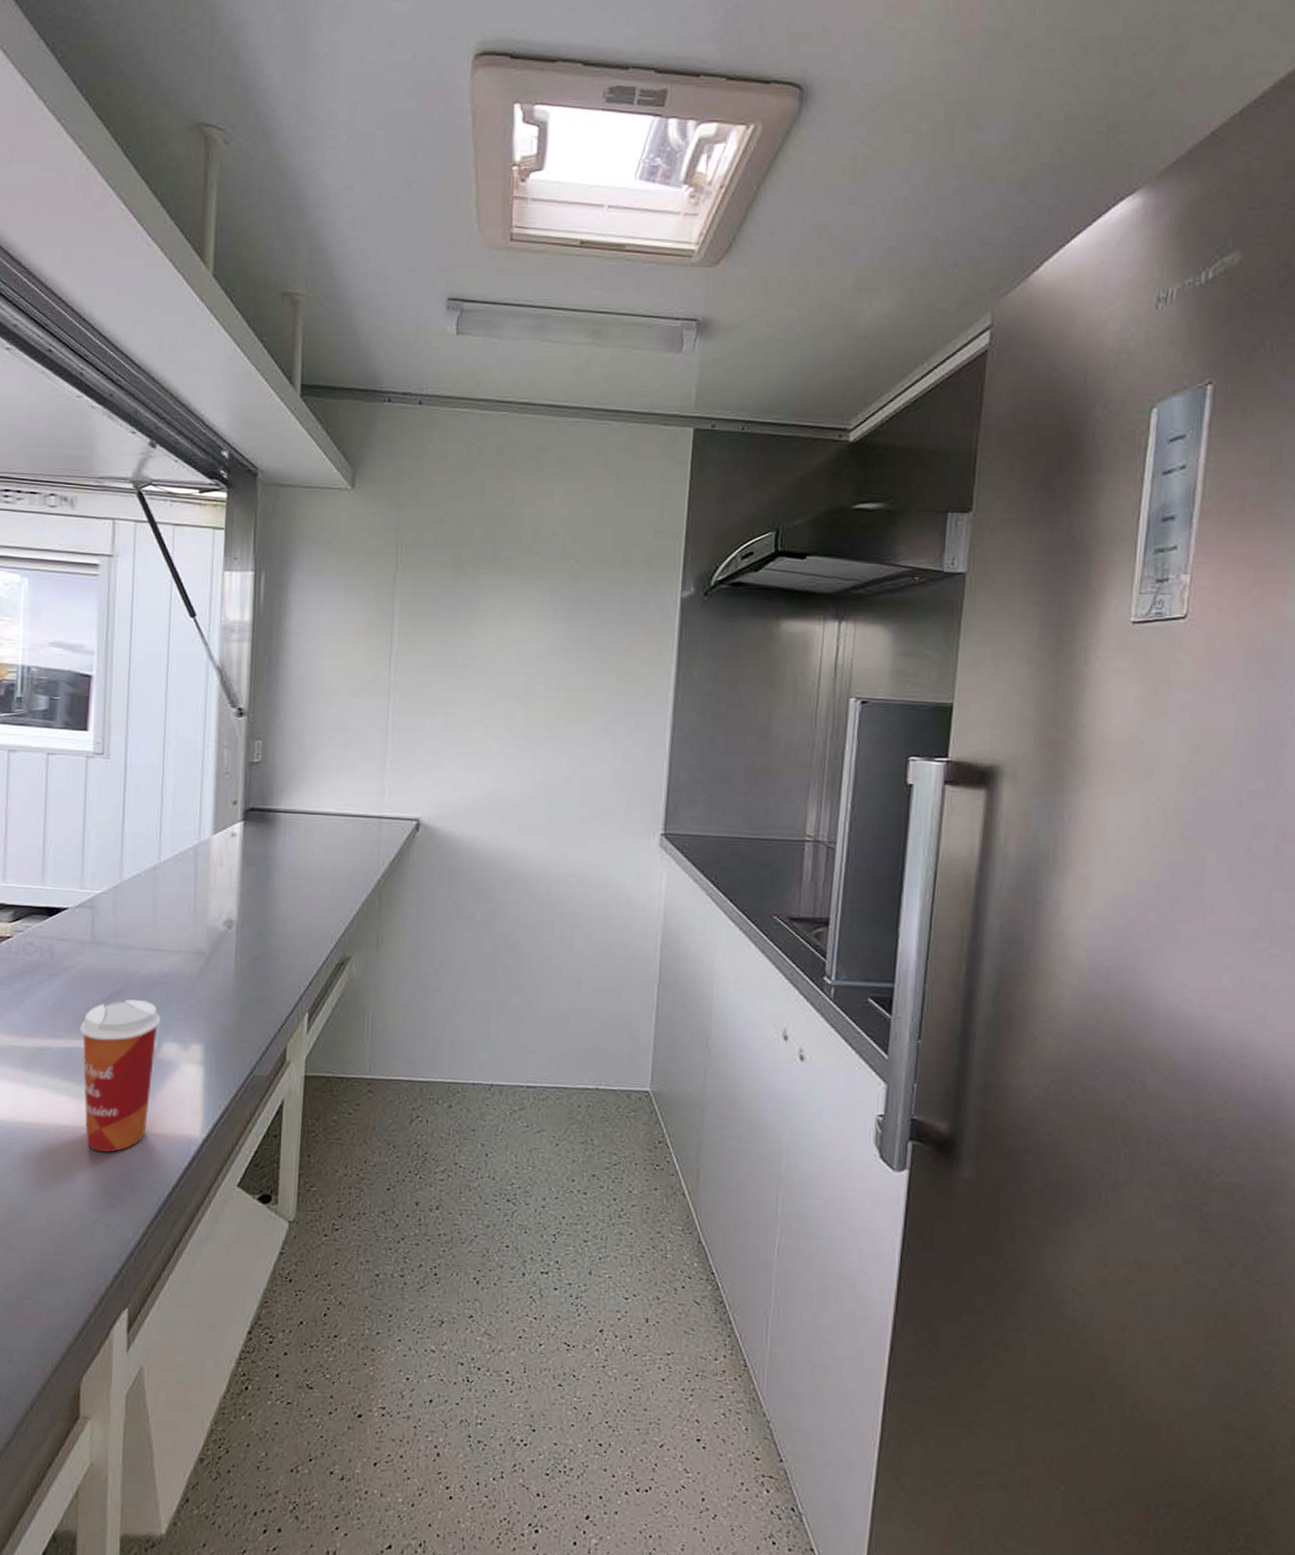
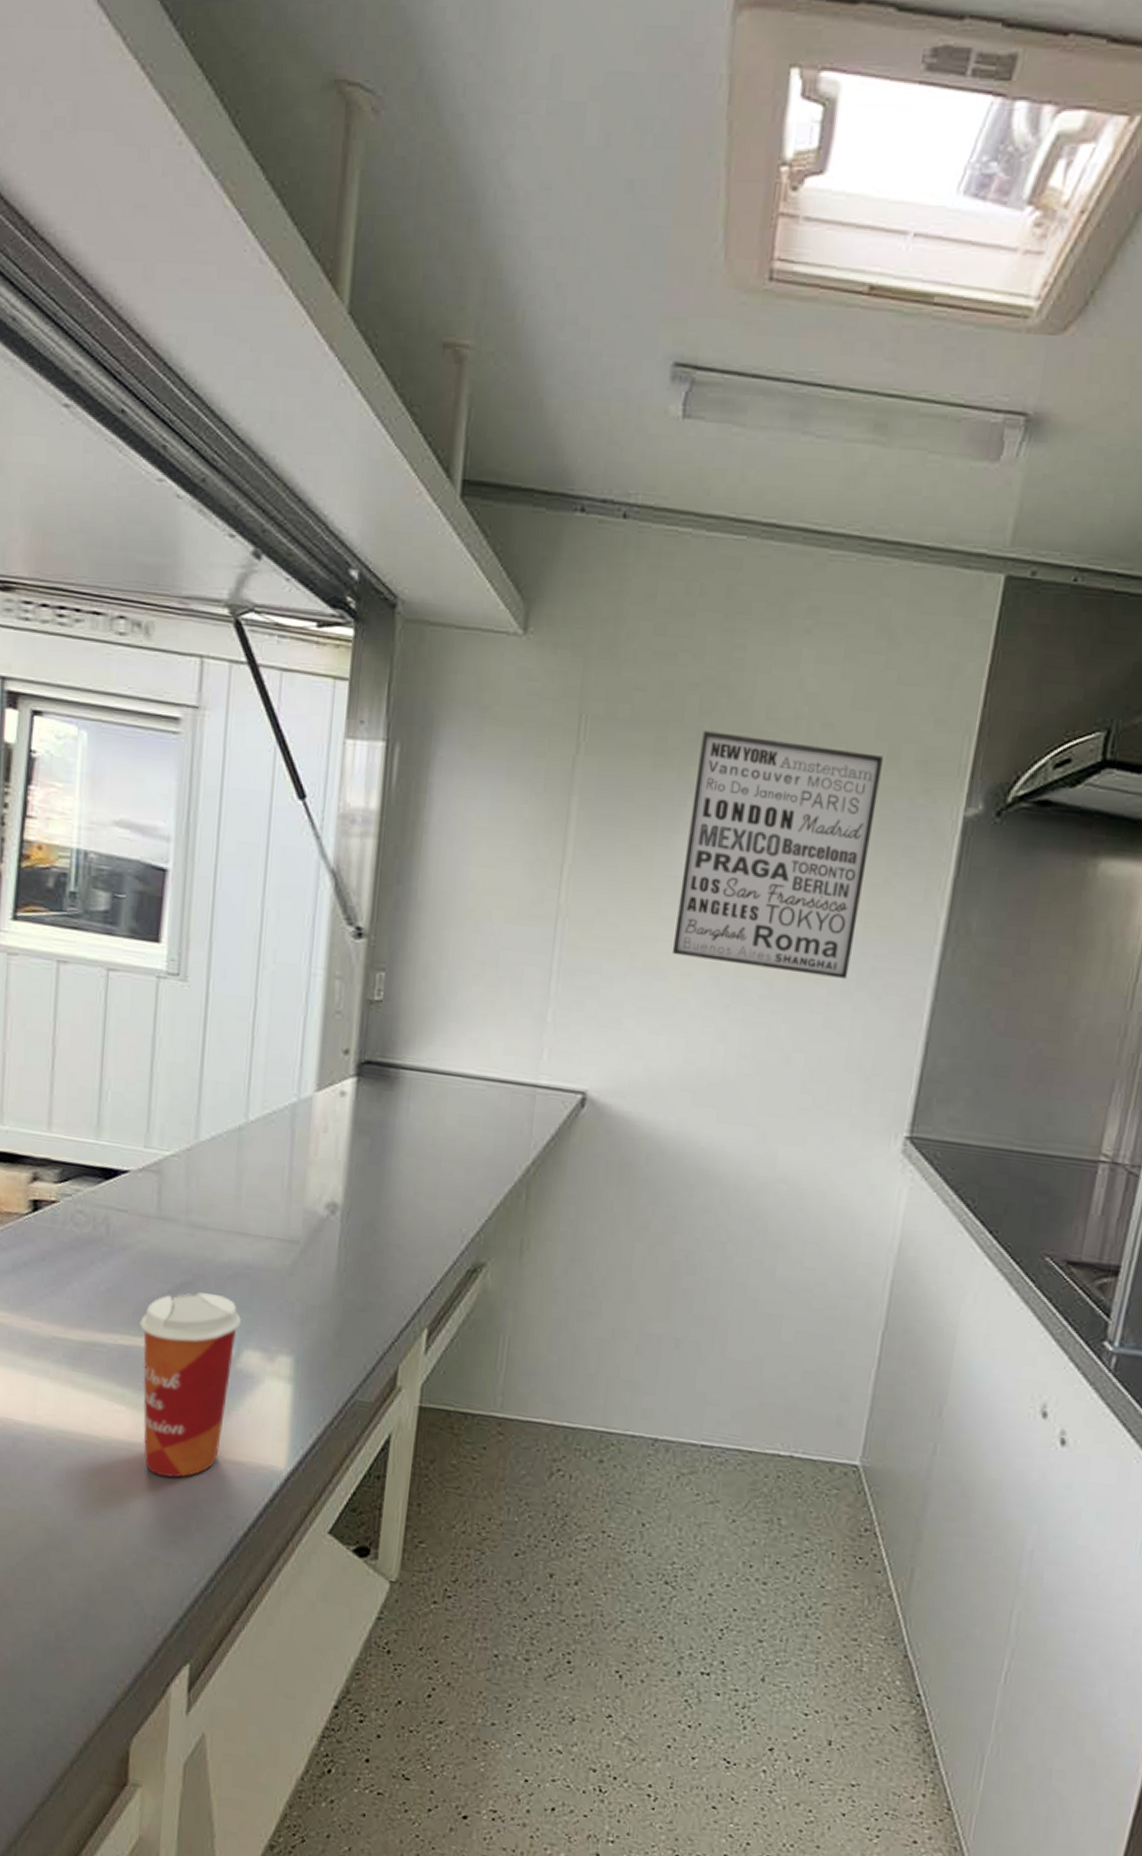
wall art: none [477,549,619,720] -> present [673,730,883,979]

